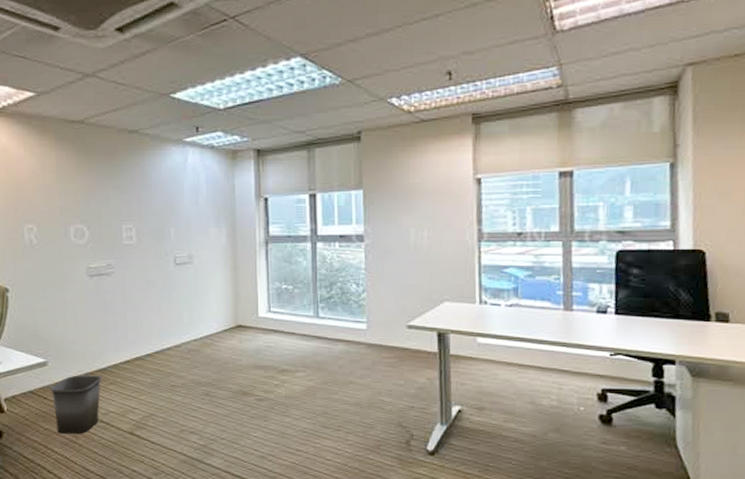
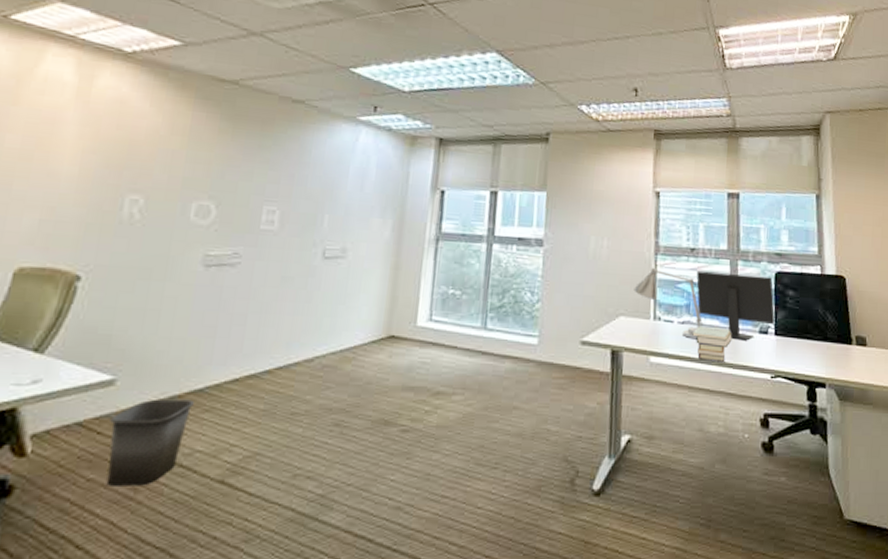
desk lamp: none [457,254,532,321] -> present [634,267,703,340]
books: none [521,307,566,341] -> present [692,325,733,362]
computer monitor: none [524,254,616,321] -> present [696,270,775,341]

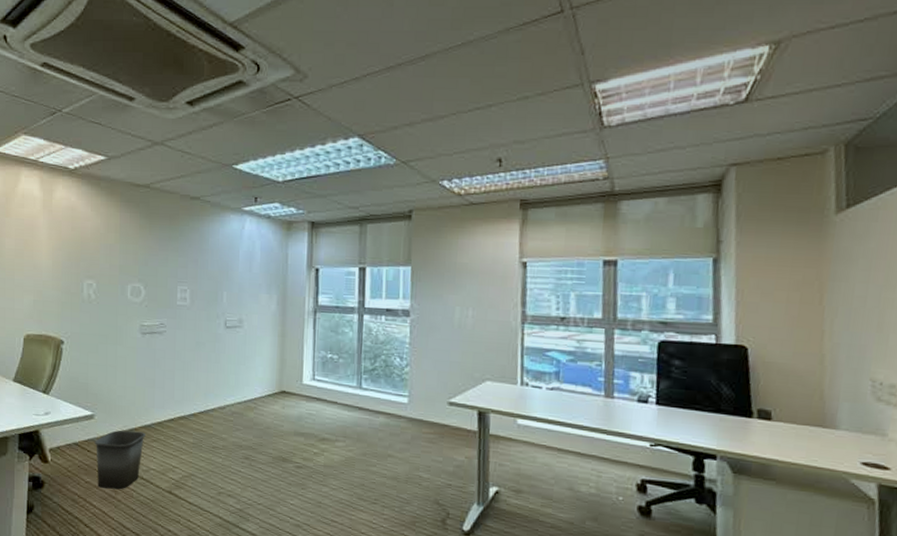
desk lamp: present [634,267,703,340] -> none [500,335,574,406]
books: present [692,325,733,362] -> none [562,392,607,428]
computer monitor: present [696,270,775,341] -> none [567,339,657,409]

